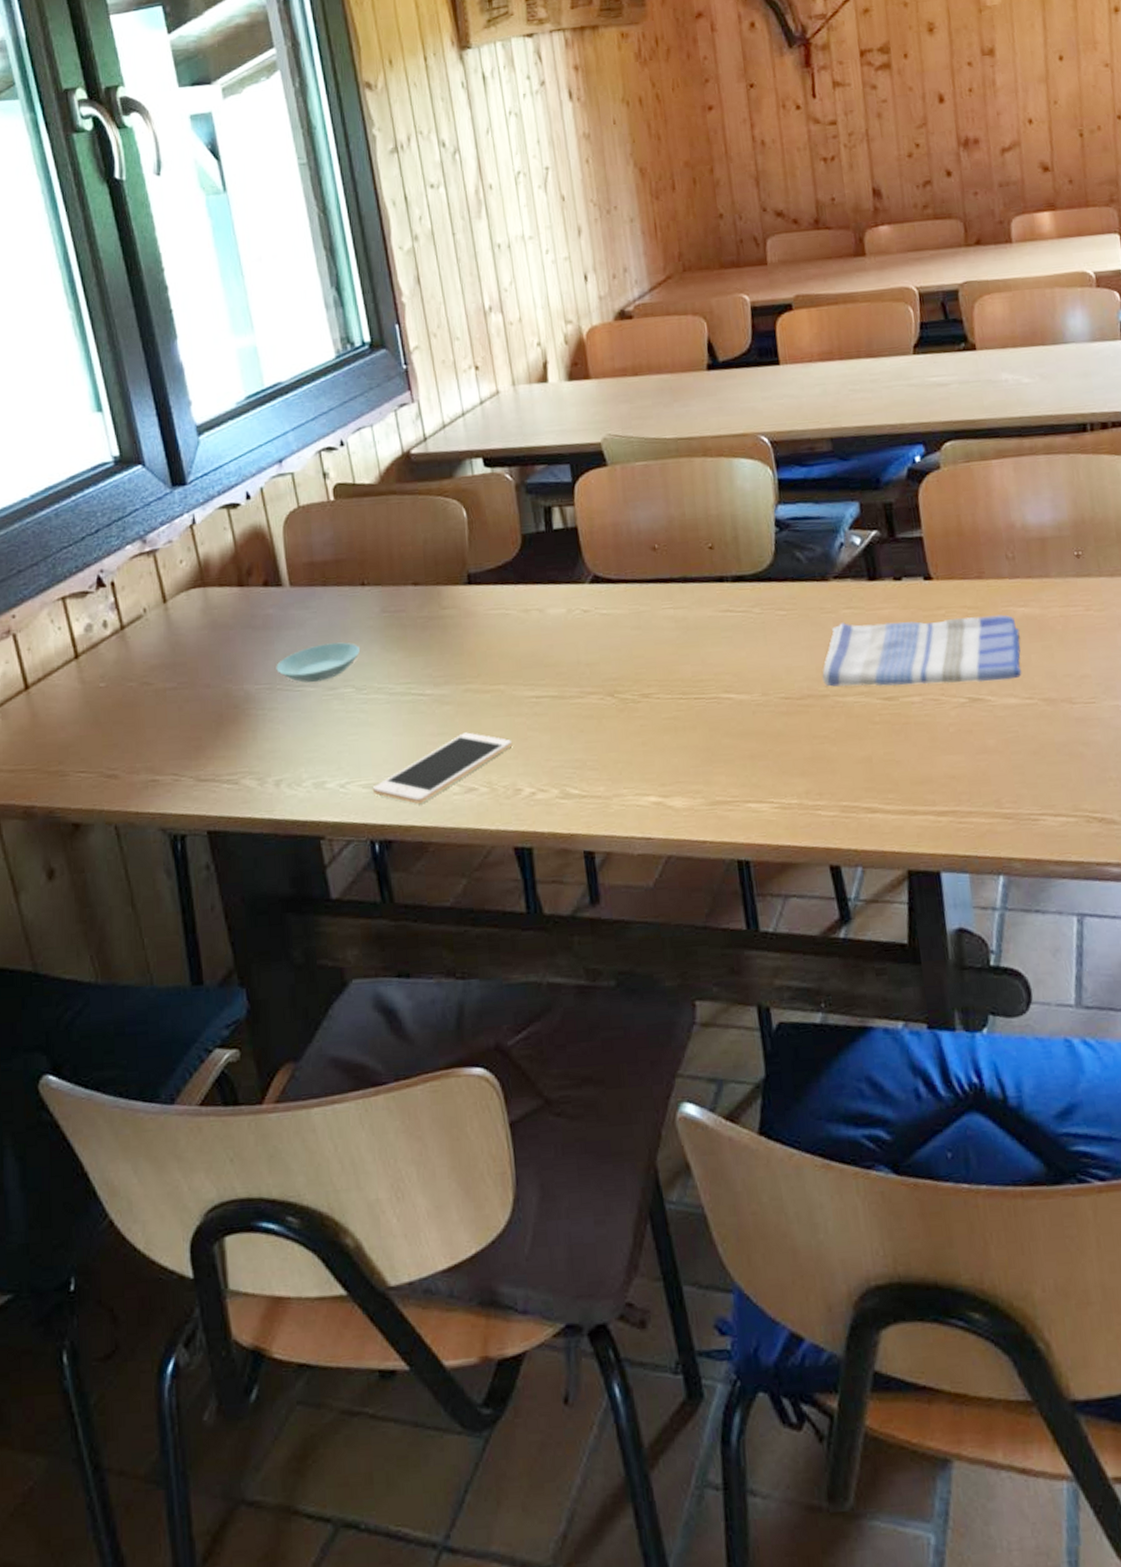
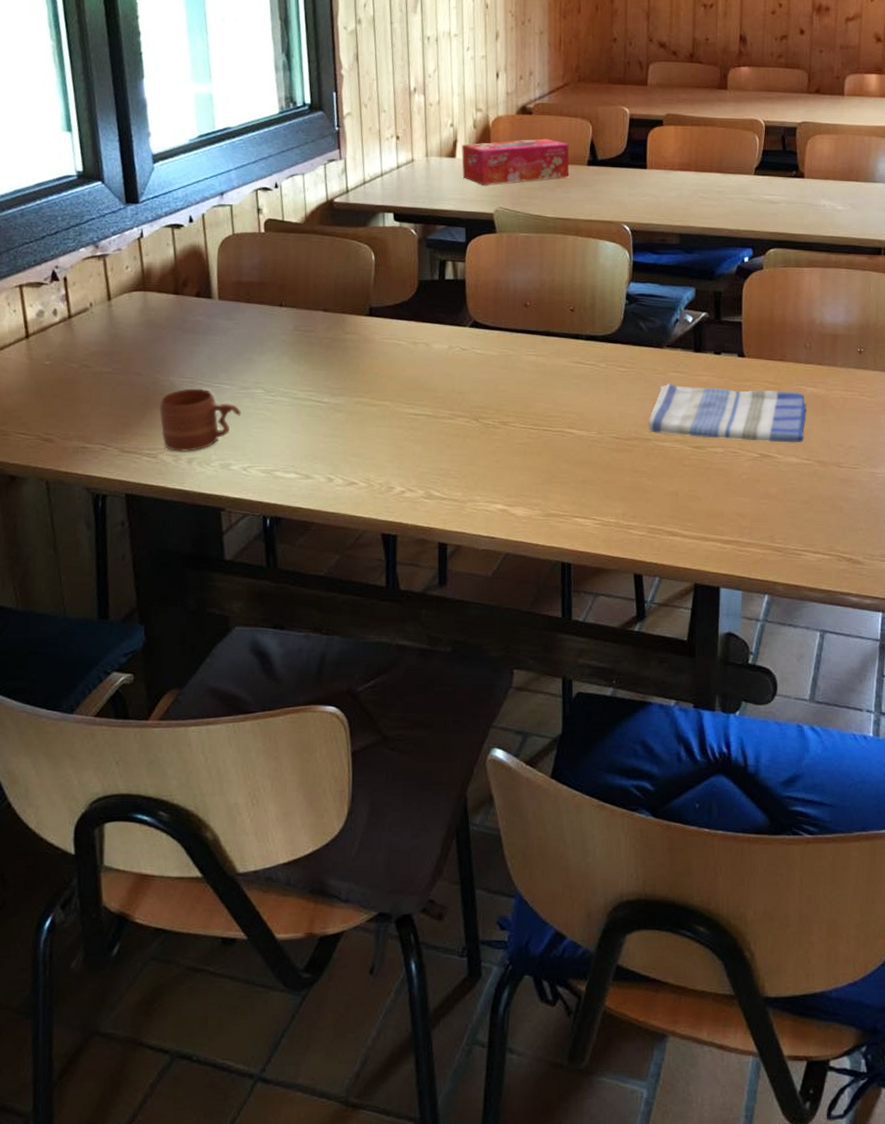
mug: none [235,695,331,774] -> present [159,388,241,452]
saucer: present [276,642,361,683] -> none [199,350,273,381]
cell phone: present [372,732,513,804] -> none [269,436,391,490]
tissue box: none [554,344,687,411] -> present [462,138,570,185]

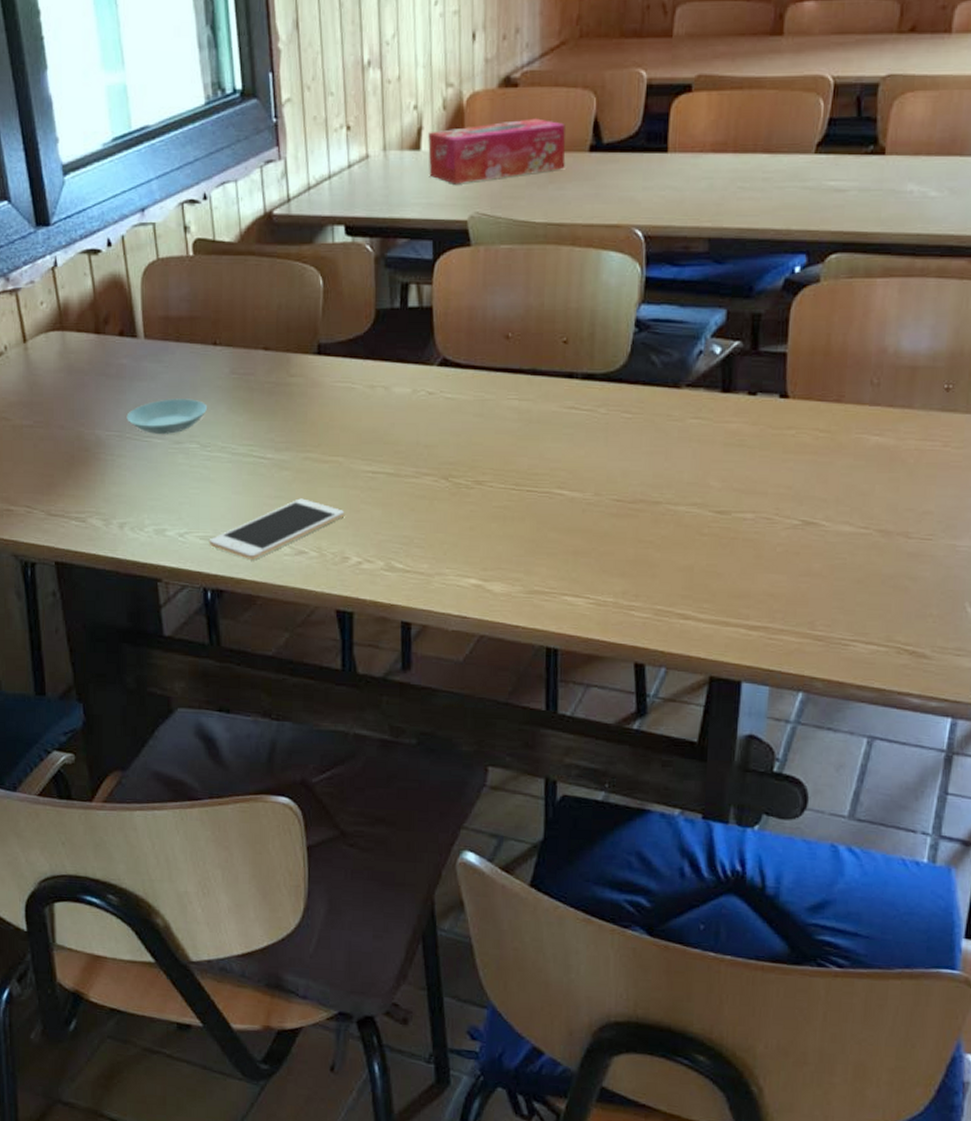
mug: present [159,388,241,452] -> none [86,443,175,515]
saucer: none [199,350,273,381] -> present [126,399,208,434]
cell phone: none [269,436,391,490] -> present [209,498,345,560]
dish towel: present [648,383,808,443] -> none [657,432,870,507]

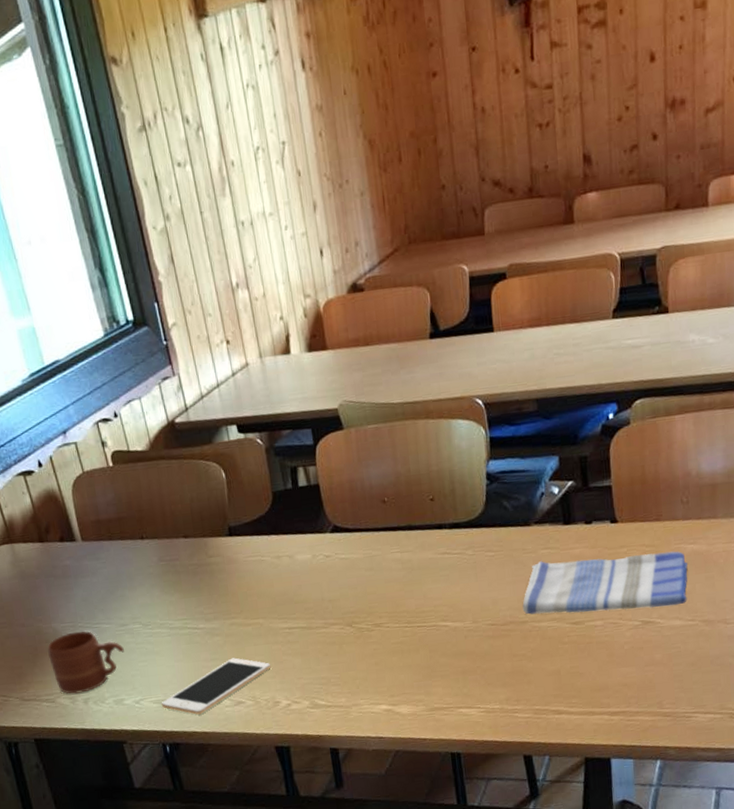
mug: none [86,443,175,515] -> present [47,631,124,694]
saucer: present [126,399,208,434] -> none [76,587,144,621]
tissue box: present [428,118,566,184] -> none [295,315,412,379]
dish towel: none [657,432,870,507] -> present [522,551,689,615]

